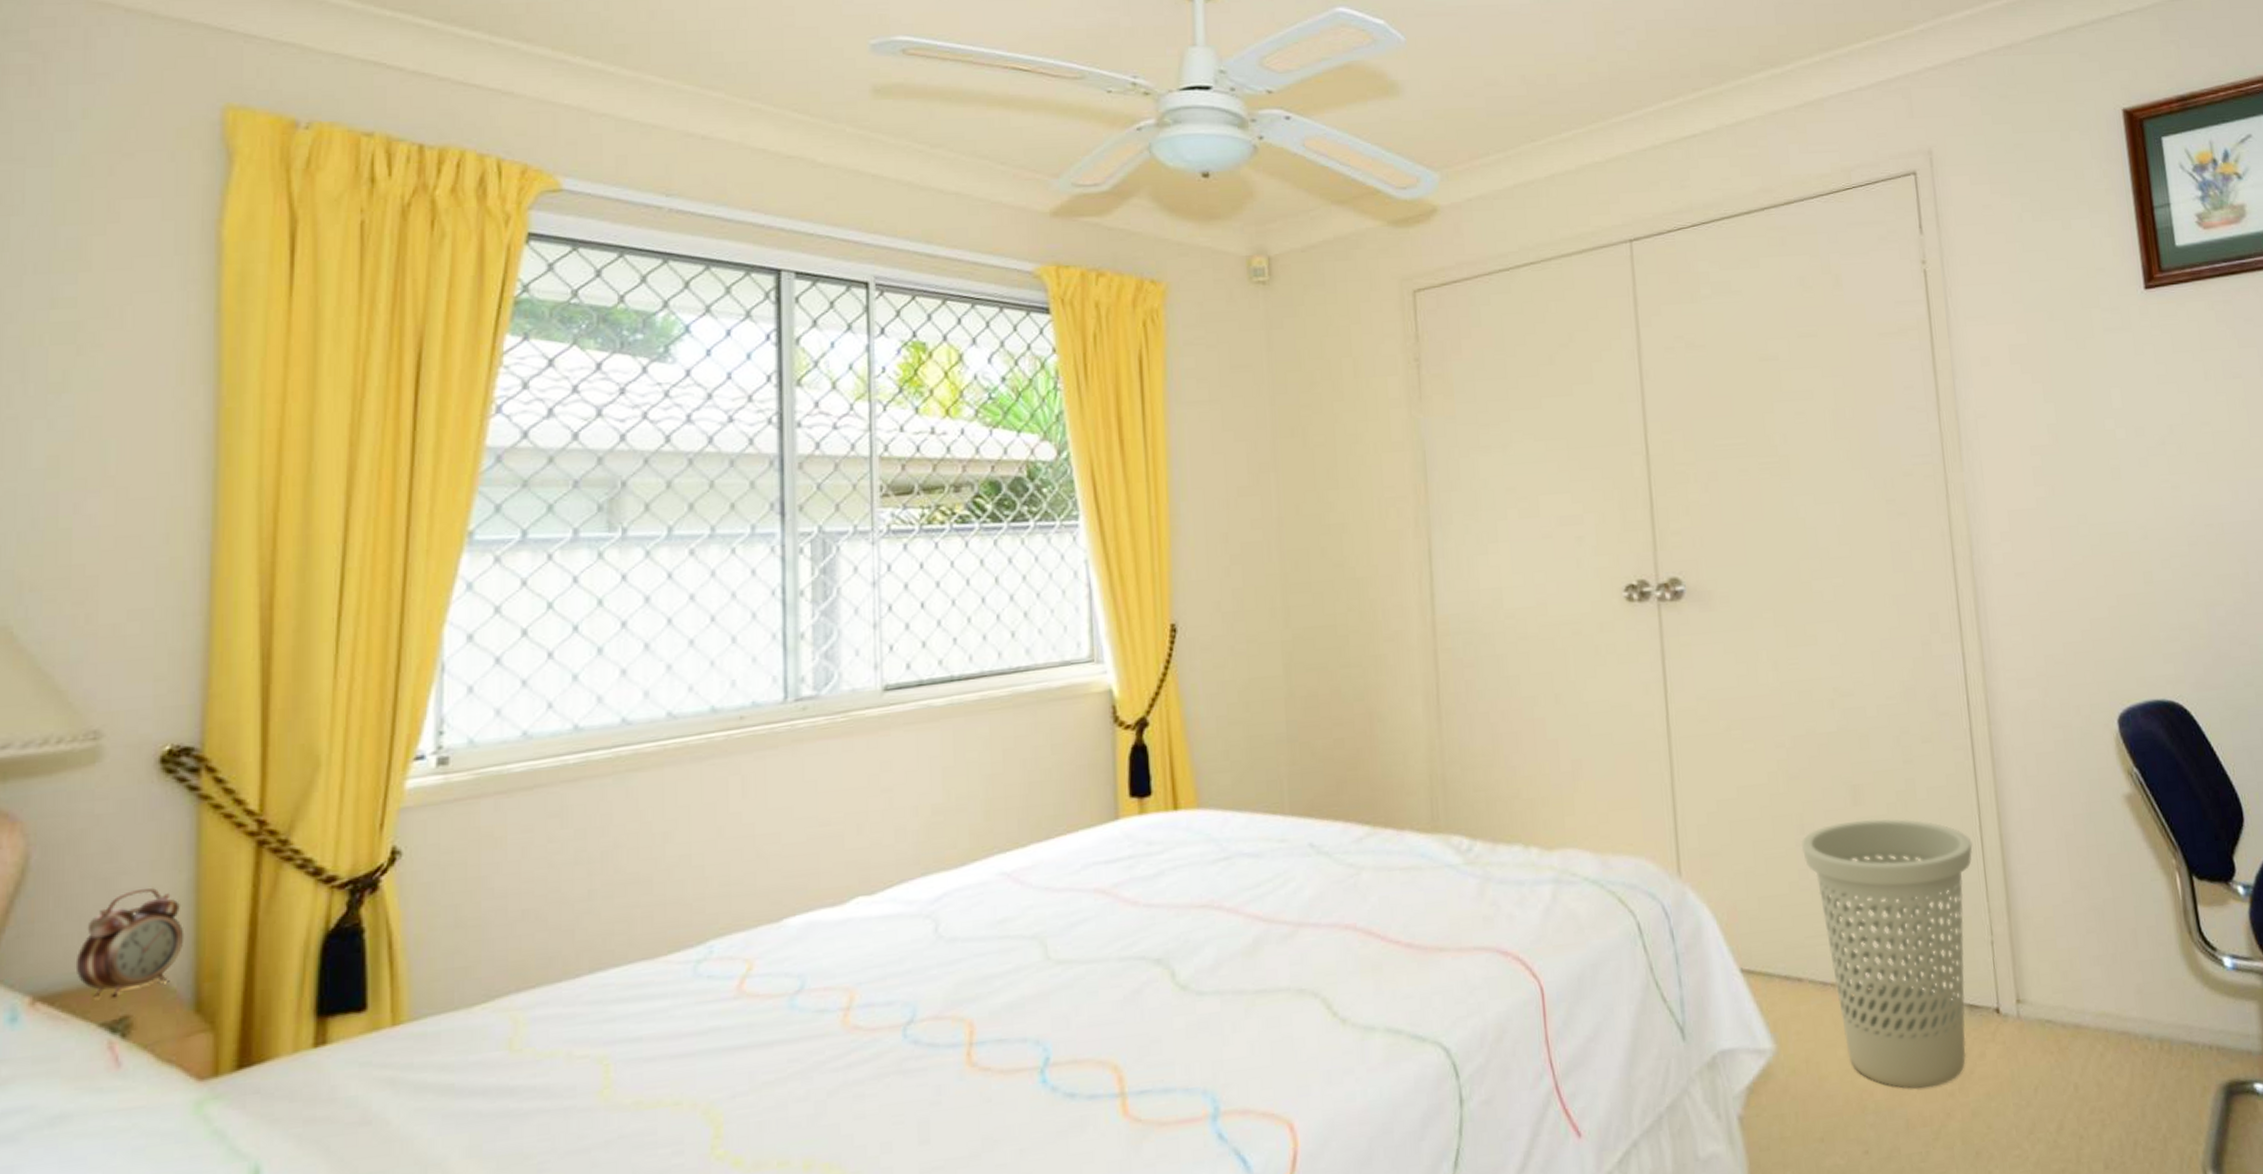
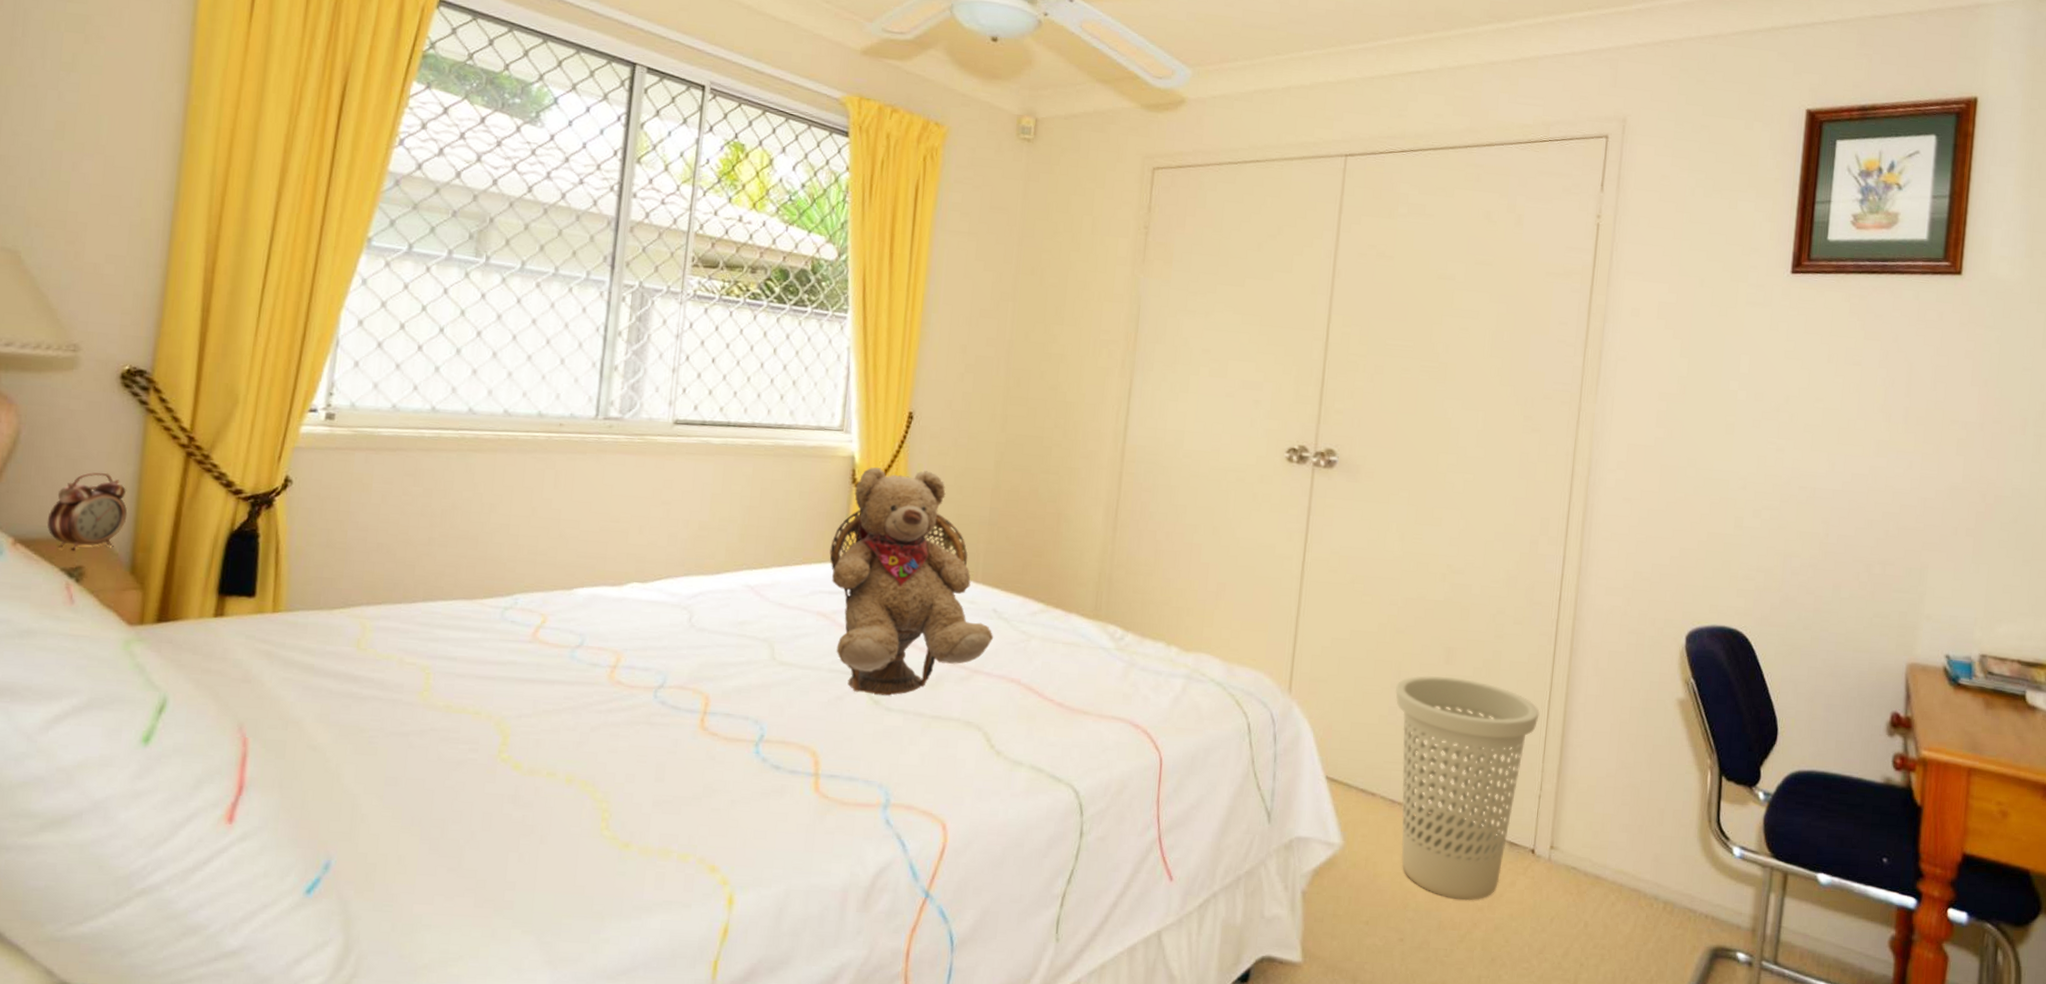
teddy bear: none [1098,691,1316,980] -> present [829,467,994,696]

